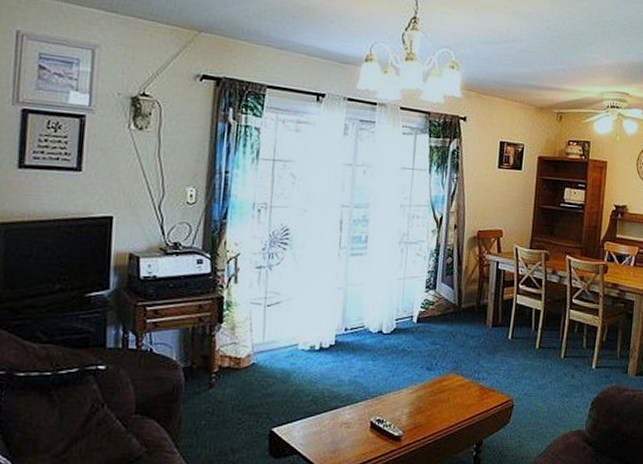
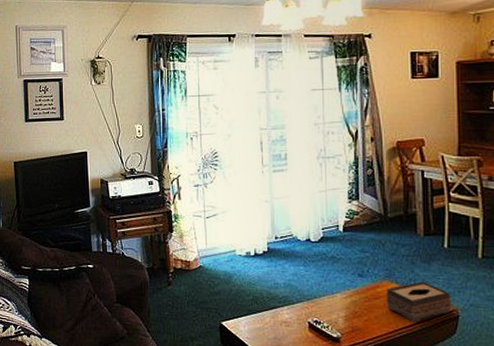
tissue box: none [450,373,509,414] -> present [385,281,451,322]

